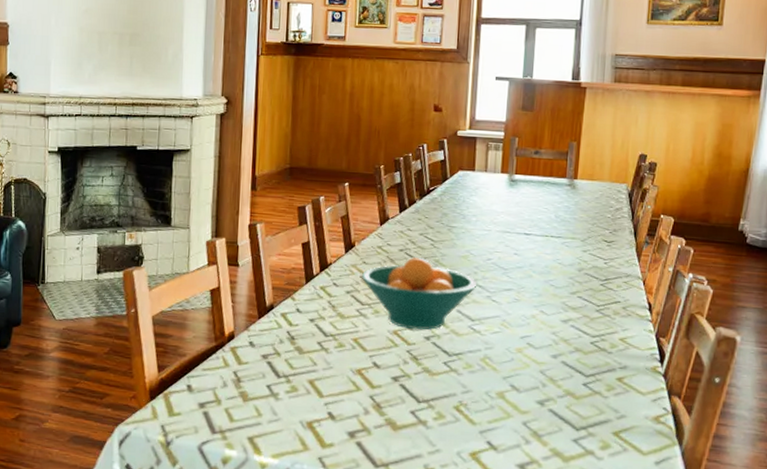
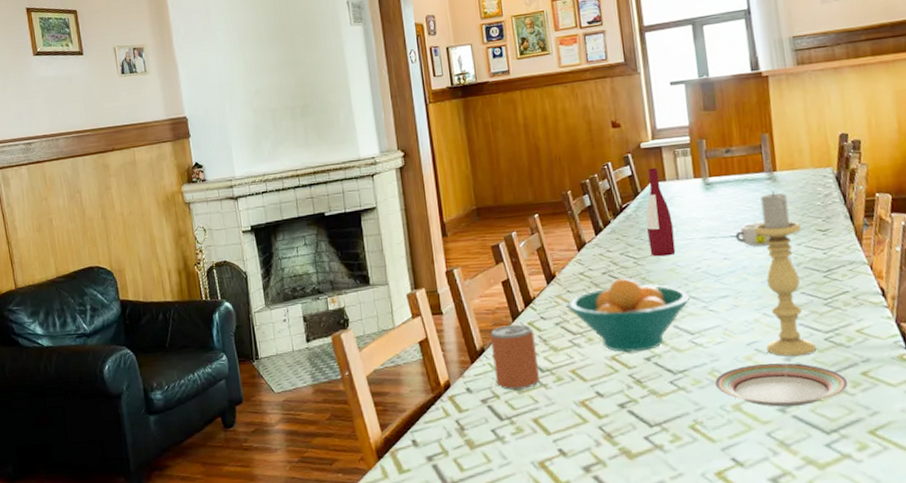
beverage can: none [279,286,325,350] -> present [490,324,540,390]
wine bottle: none [448,156,474,243] -> present [646,167,676,257]
plate: none [484,357,604,401] -> present [714,363,849,407]
bowl: none [529,224,560,249] -> present [735,222,771,247]
candle holder: none [537,197,589,356] -> present [754,190,816,357]

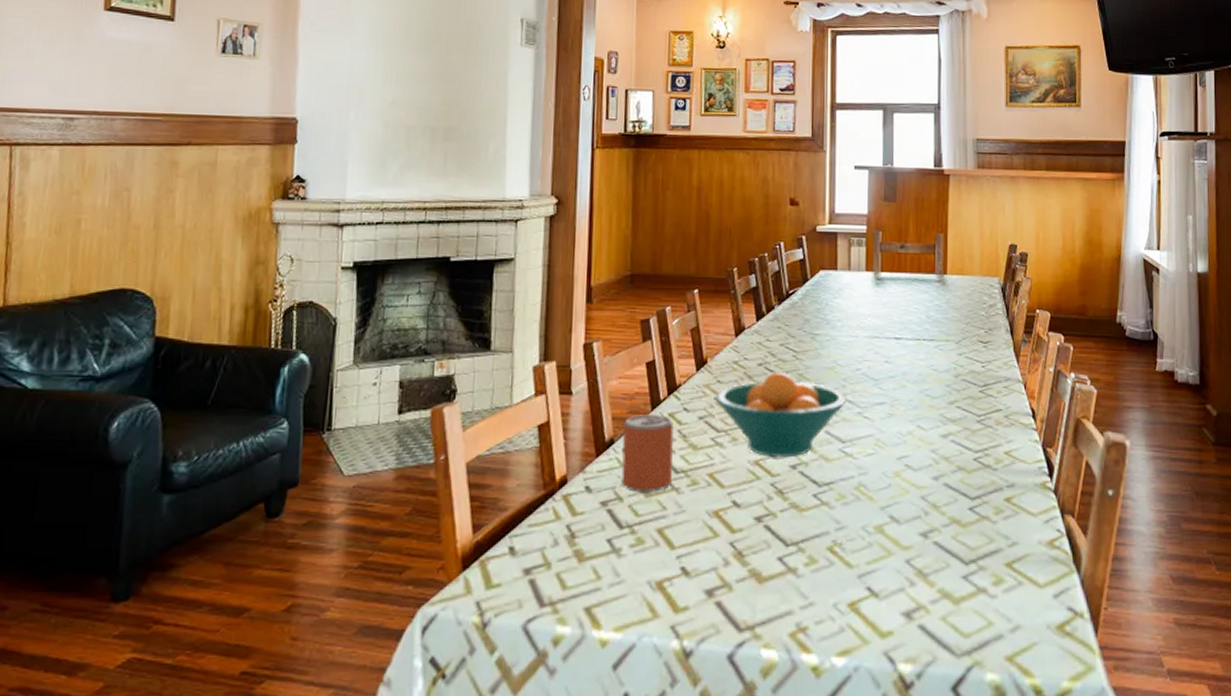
wine bottle: present [646,167,676,257] -> none [810,254,838,352]
plate: present [714,363,849,407] -> none [859,481,991,531]
bowl: present [735,222,771,247] -> none [900,326,933,353]
candle holder: present [754,190,816,357] -> none [916,294,964,476]

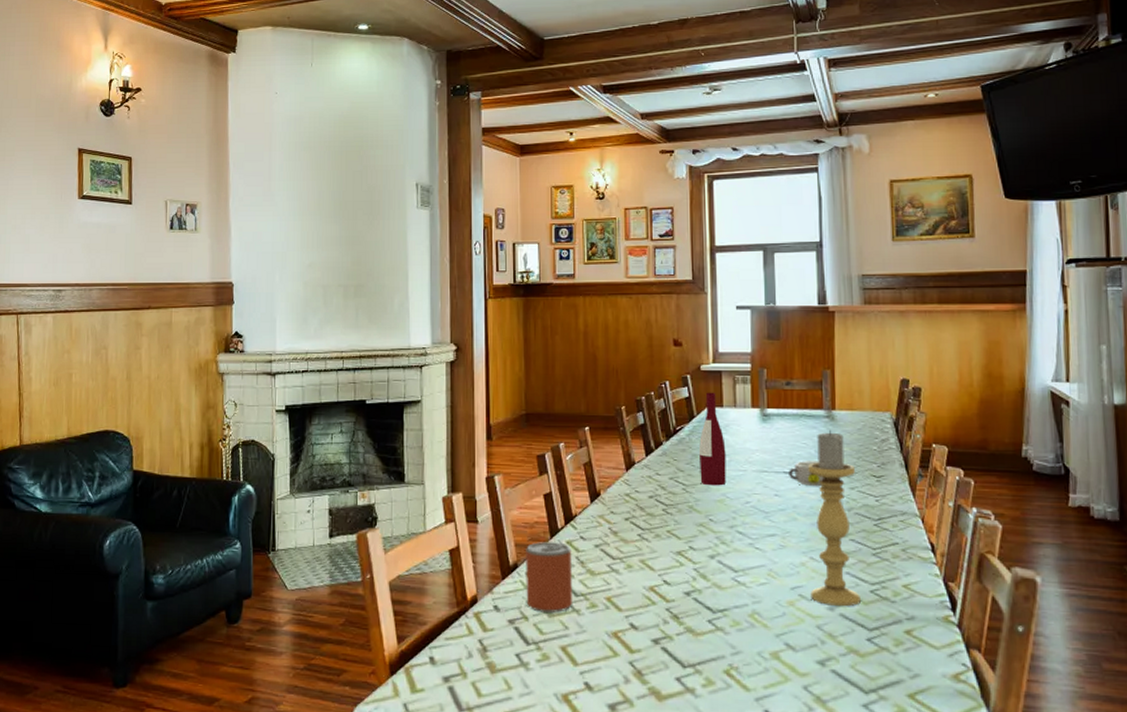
fruit bowl: present [715,371,847,458] -> none [609,503,737,585]
wine bottle: none [810,254,838,352] -> present [698,392,726,486]
bowl: none [900,326,933,353] -> present [789,461,824,487]
candle holder: none [916,294,964,476] -> present [808,429,861,607]

